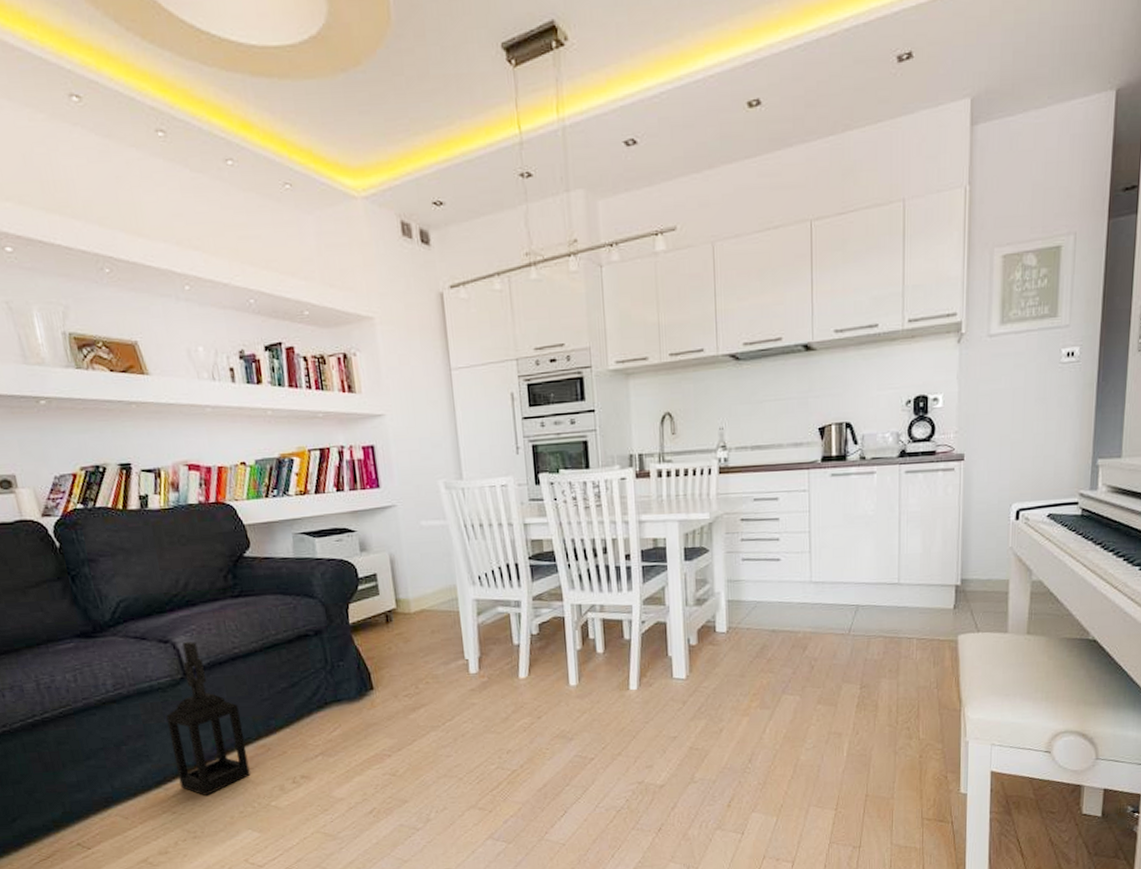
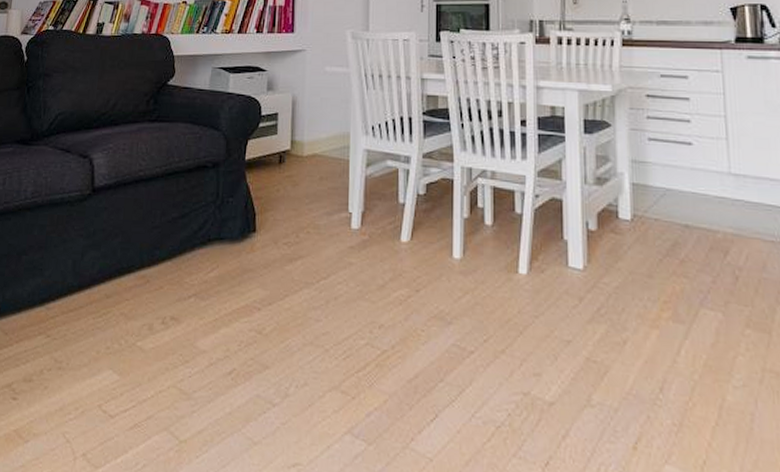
lantern: present [166,641,251,795] -> none [61,158,130,322]

